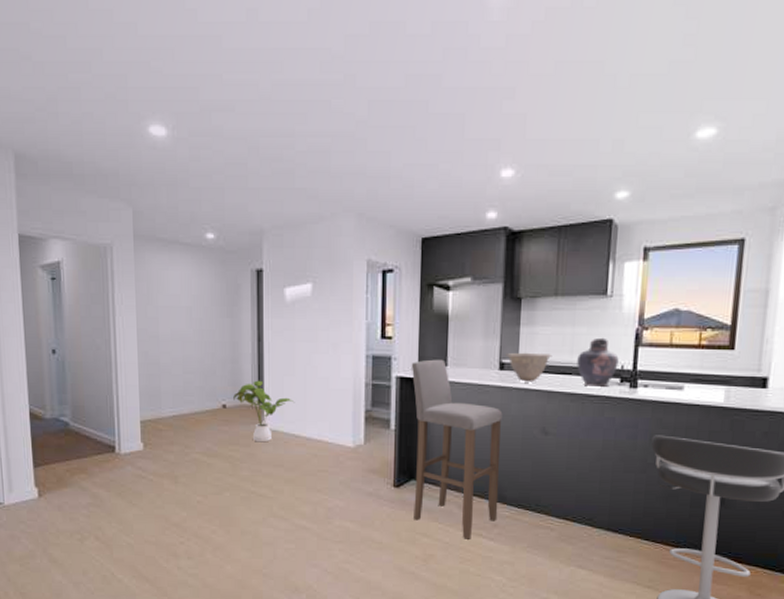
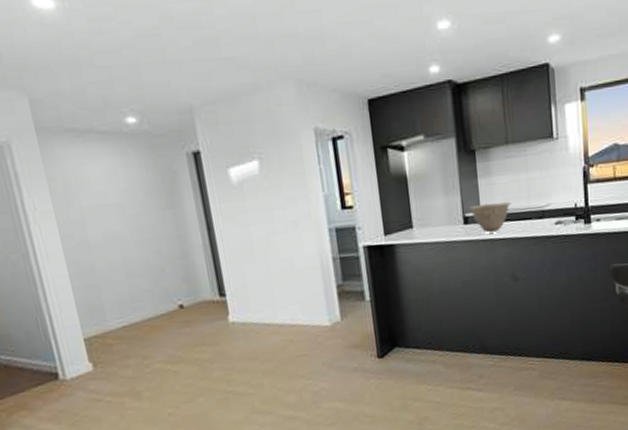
house plant: present [233,380,295,443] -> none [190,272,261,339]
bar stool: present [411,359,503,539] -> none [376,222,483,395]
vase: present [577,337,619,387] -> none [535,179,572,228]

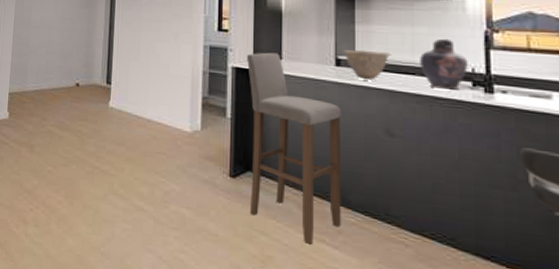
bar stool: none [376,222,483,395] -> present [246,52,342,244]
vase: none [535,179,572,228] -> present [420,38,468,90]

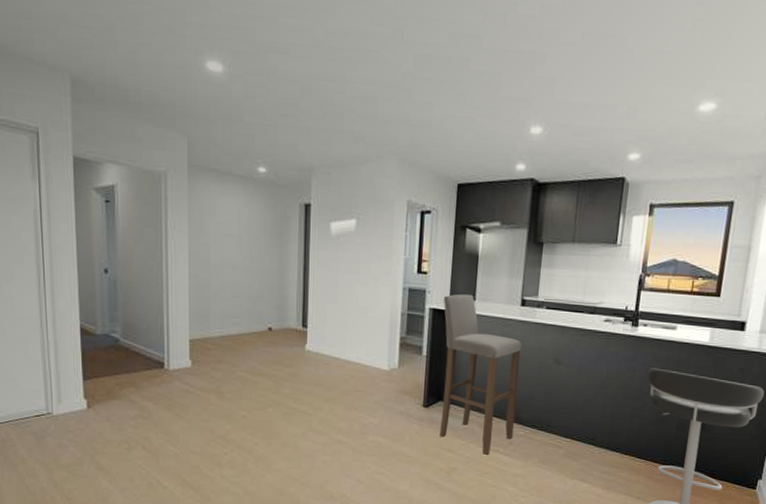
bowl: present [341,49,392,81] -> none [527,291,568,318]
vase: present [420,38,468,90] -> none [588,281,624,325]

